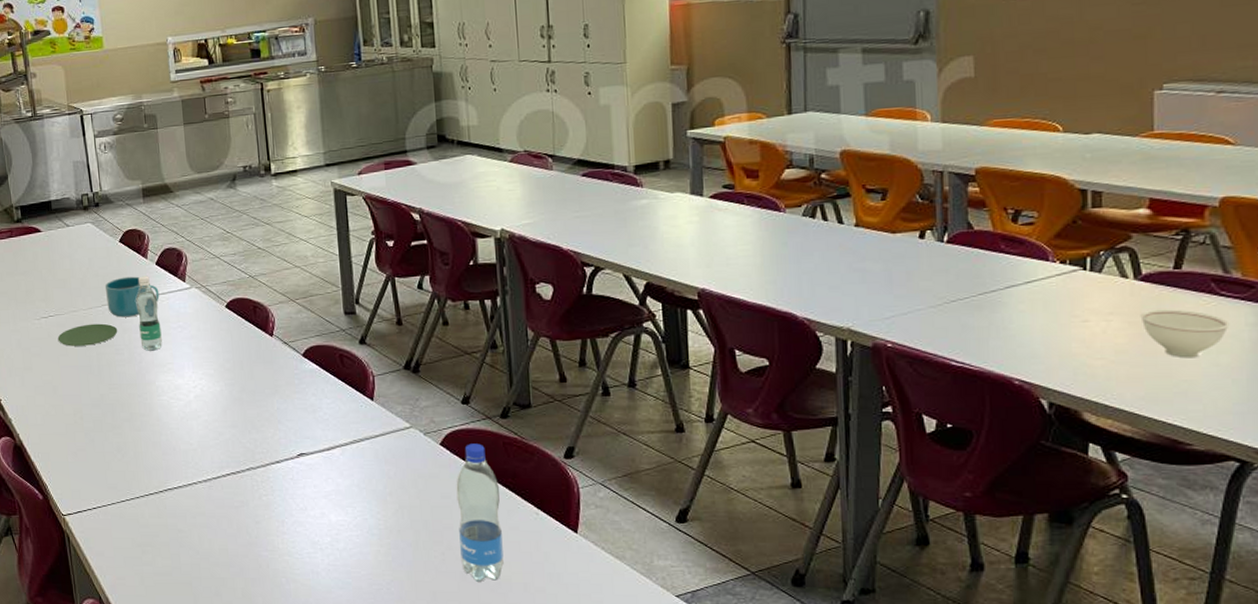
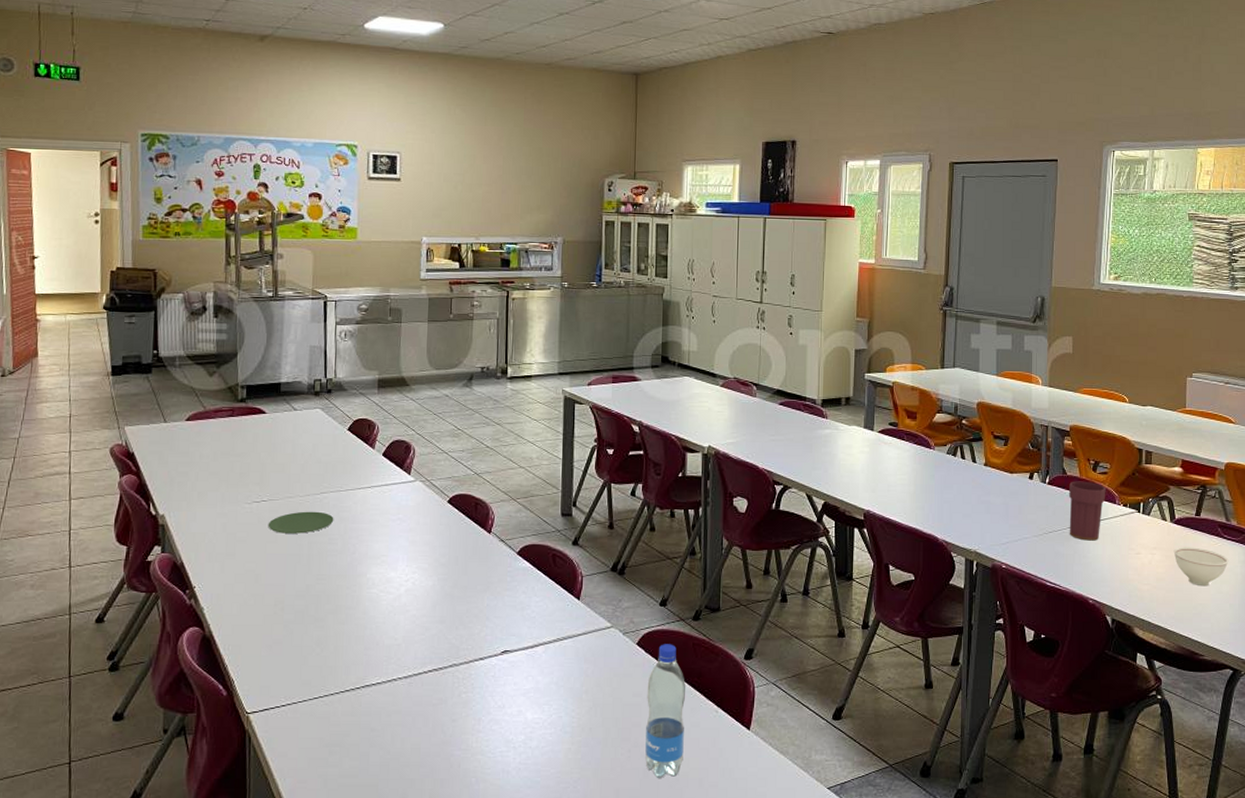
cup: present [104,276,160,318] -> none [326,465,382,507]
bottle: present [135,276,162,351] -> none [356,466,380,542]
cup: none [978,235,1033,309] -> present [1069,481,1106,541]

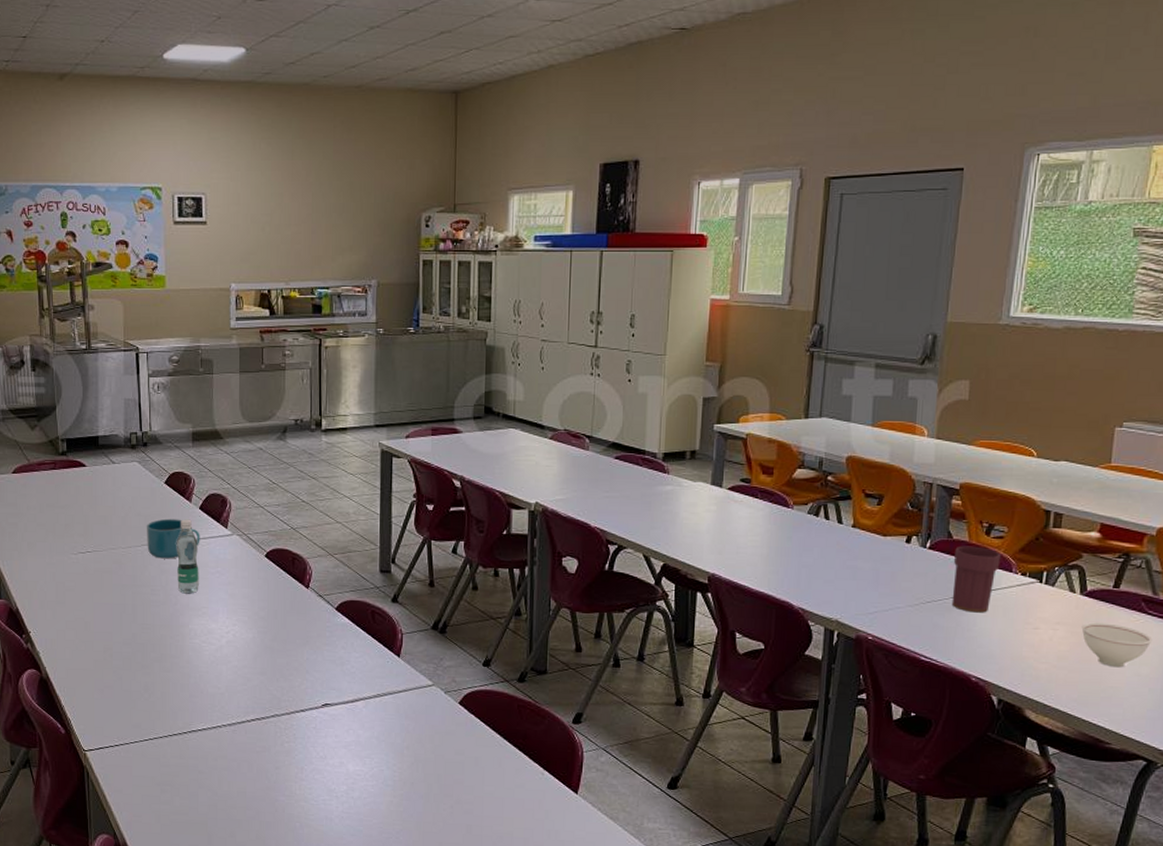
plate: present [268,511,334,534] -> none [93,562,155,584]
cup: none [326,465,382,507] -> present [146,518,200,559]
bottle: none [356,466,380,542] -> present [176,519,199,594]
bottle: present [645,644,685,778] -> none [468,704,510,835]

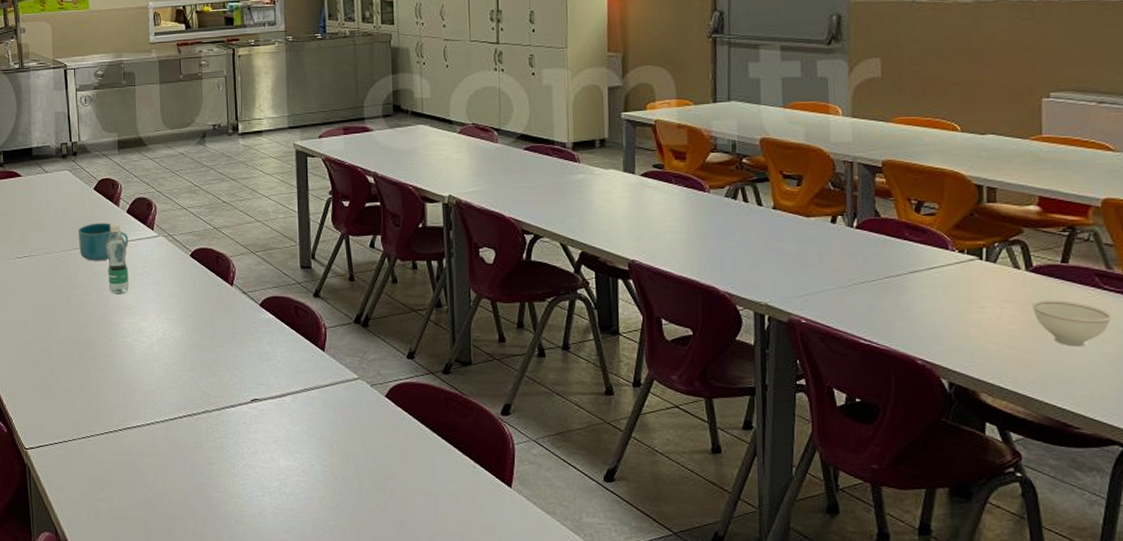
cup: present [951,546,1001,613] -> none [884,224,935,293]

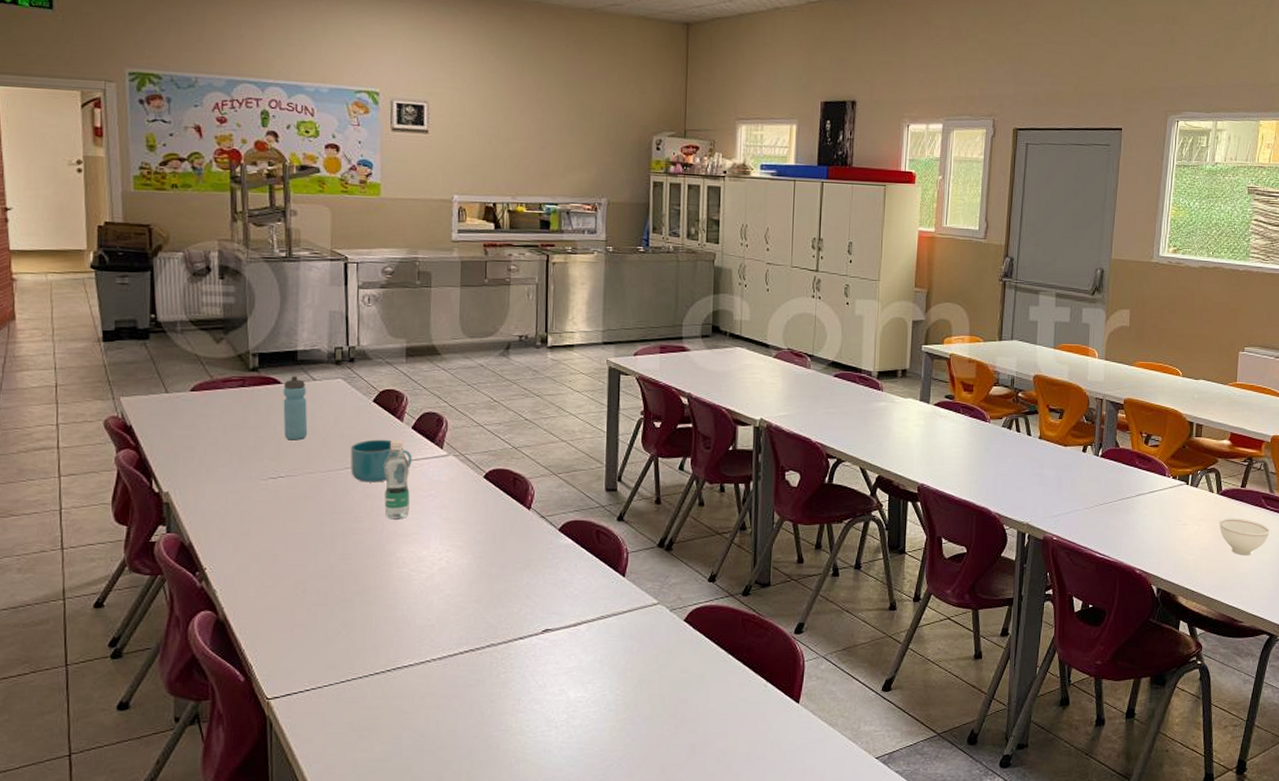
water bottle: none [23,170,44,225] -> present [283,376,308,441]

